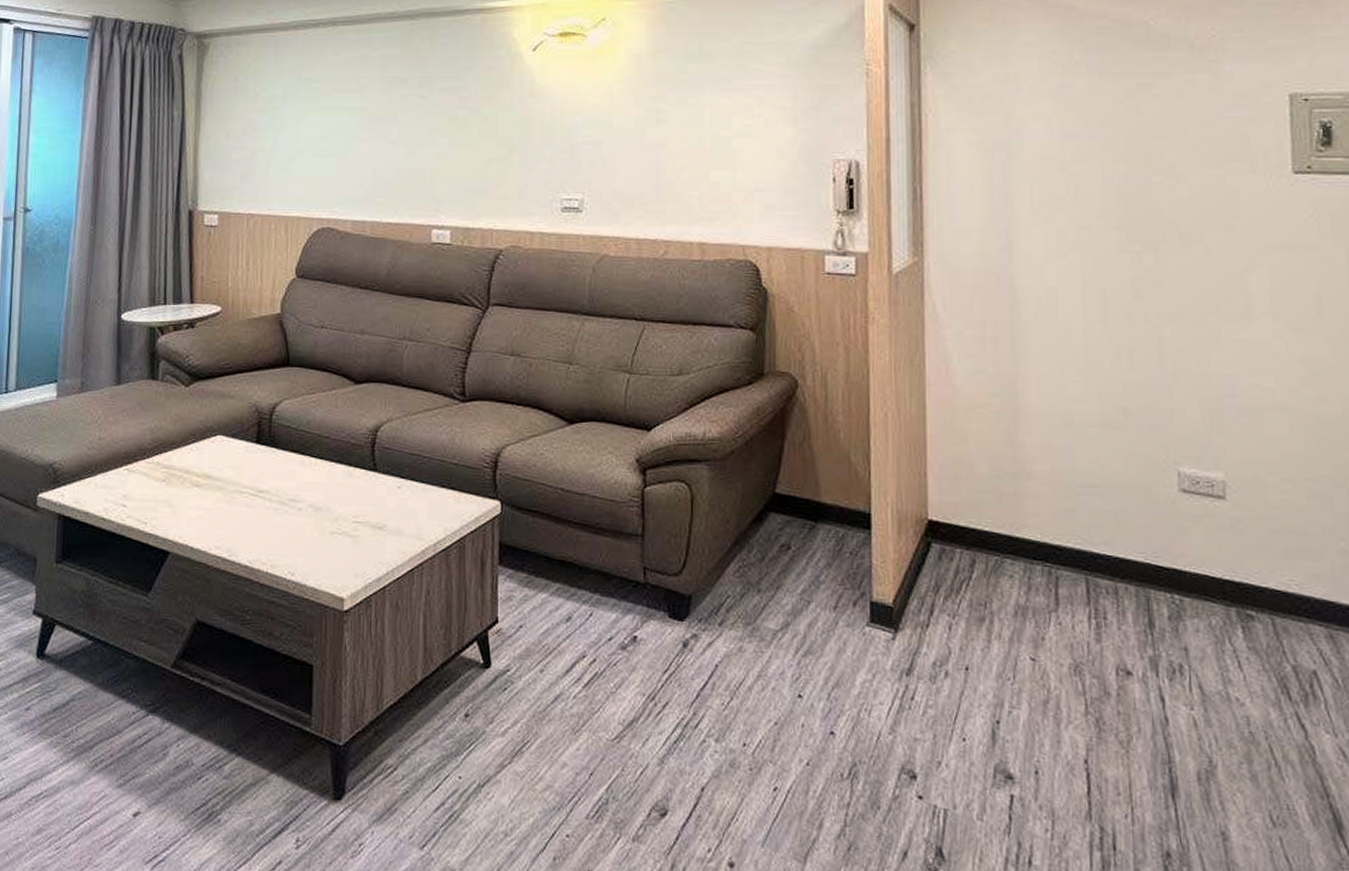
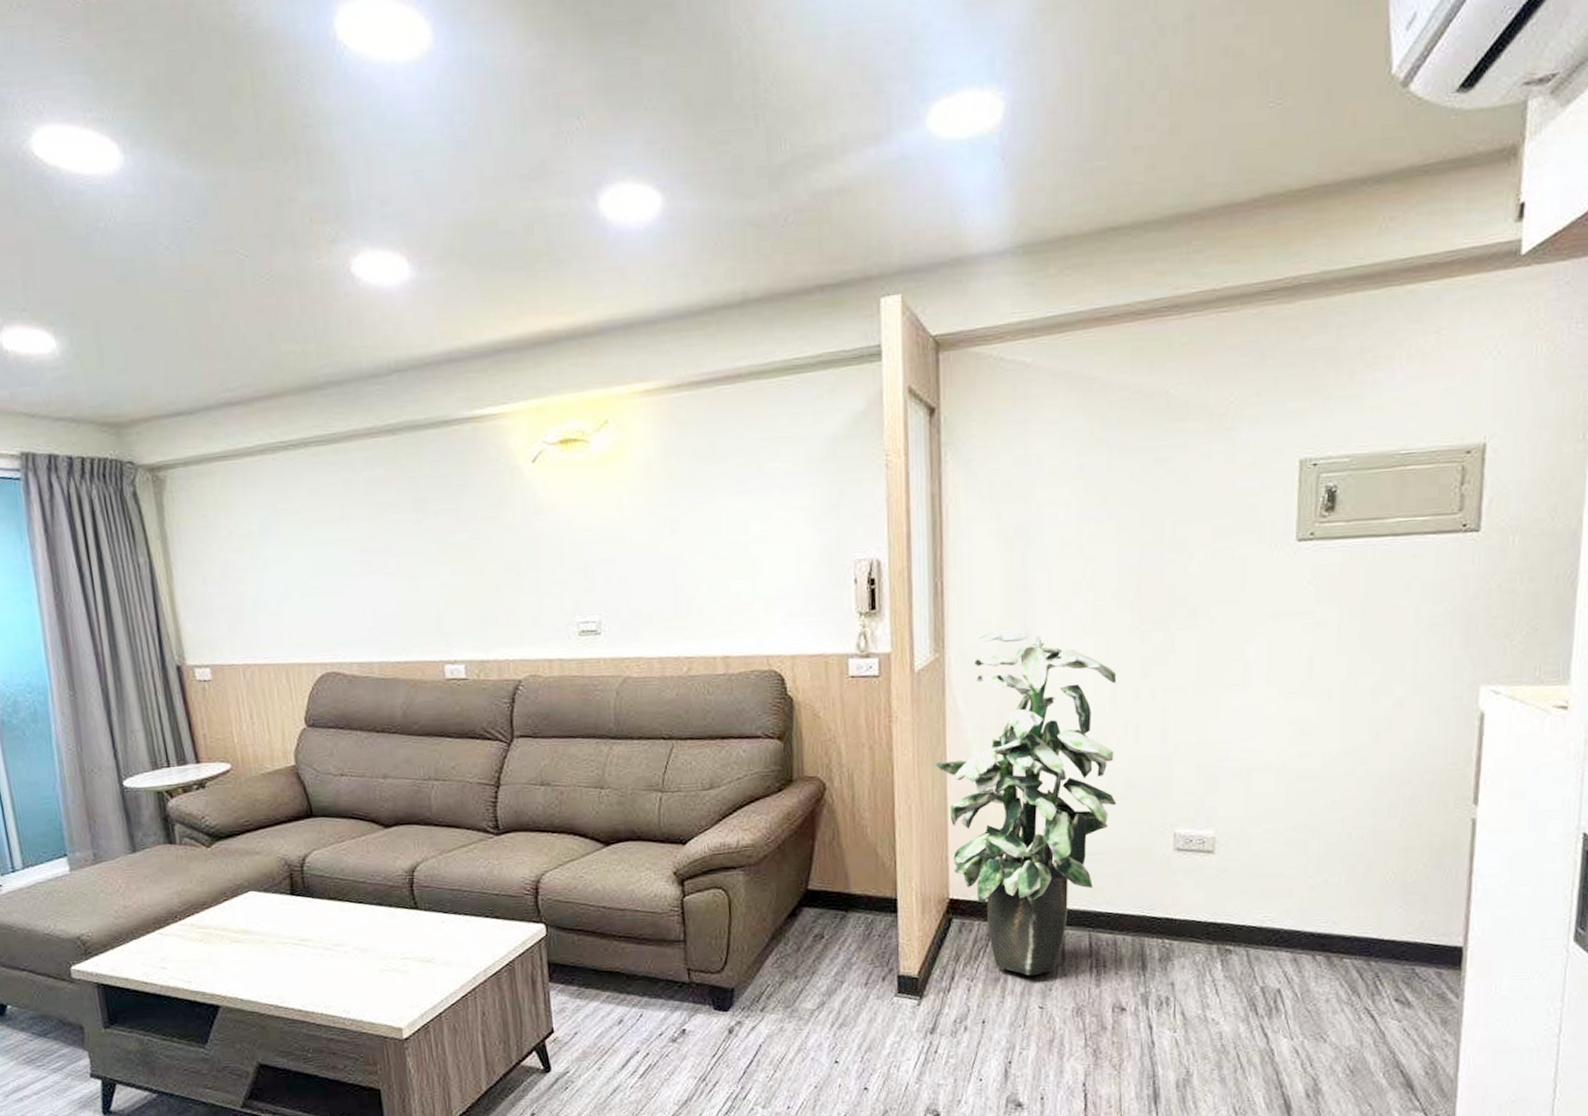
indoor plant: none [910,240,1111,620] -> present [932,630,1116,976]

